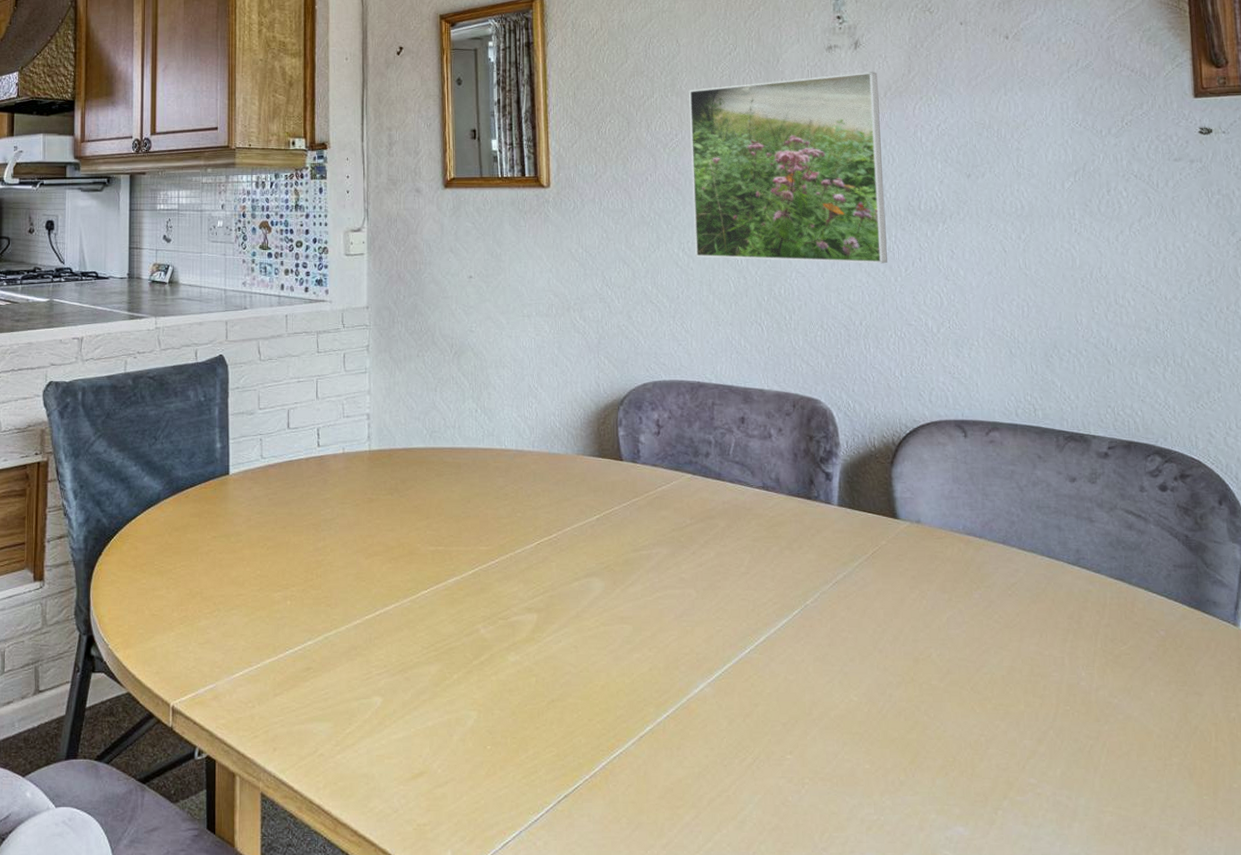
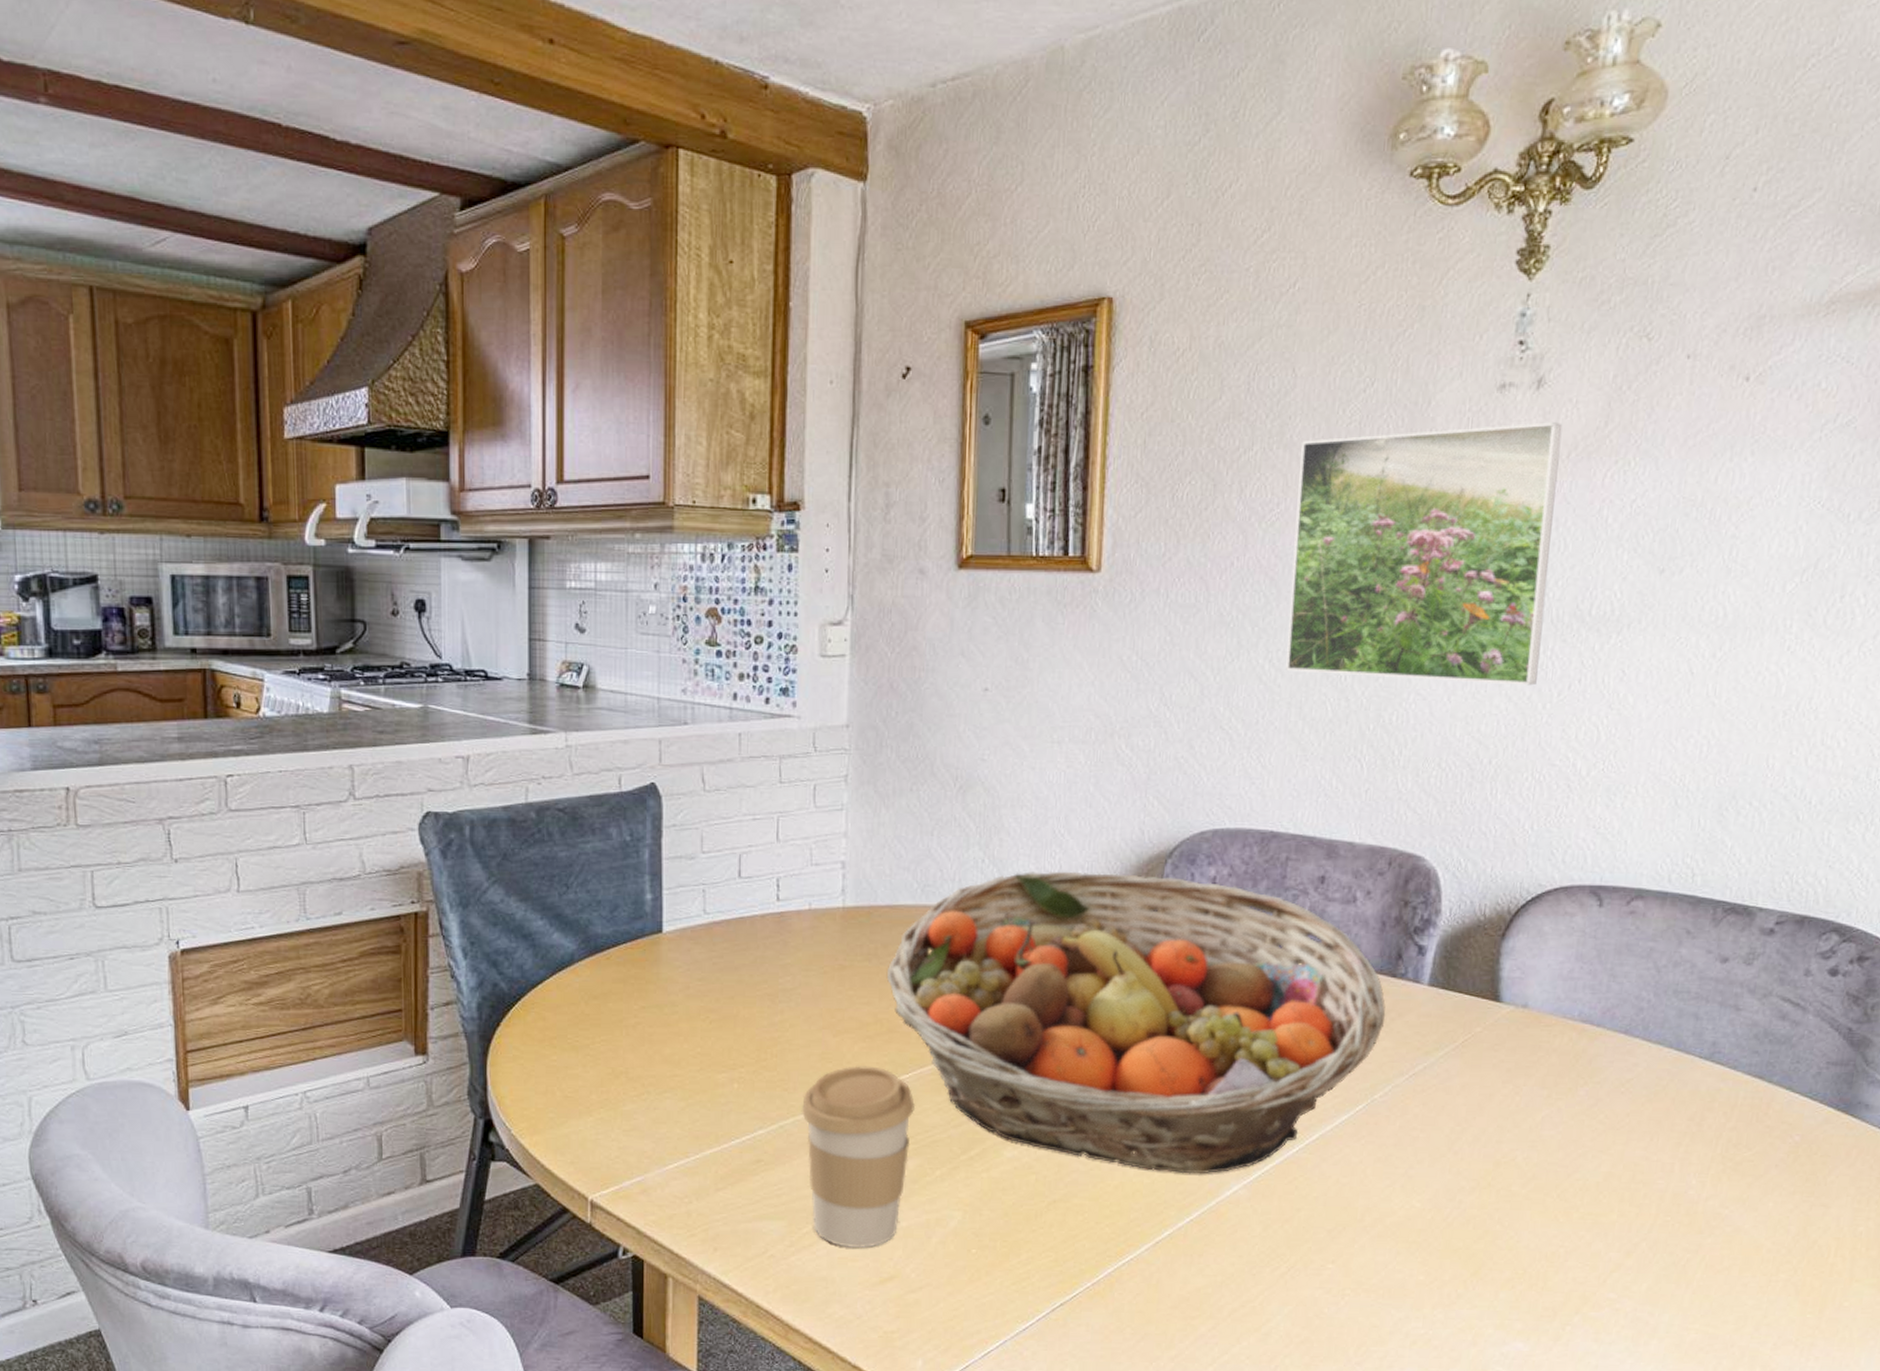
coffee cup: none [341,584,434,747] -> present [801,1066,916,1249]
fruit basket: none [405,418,807,674] -> present [886,871,1386,1174]

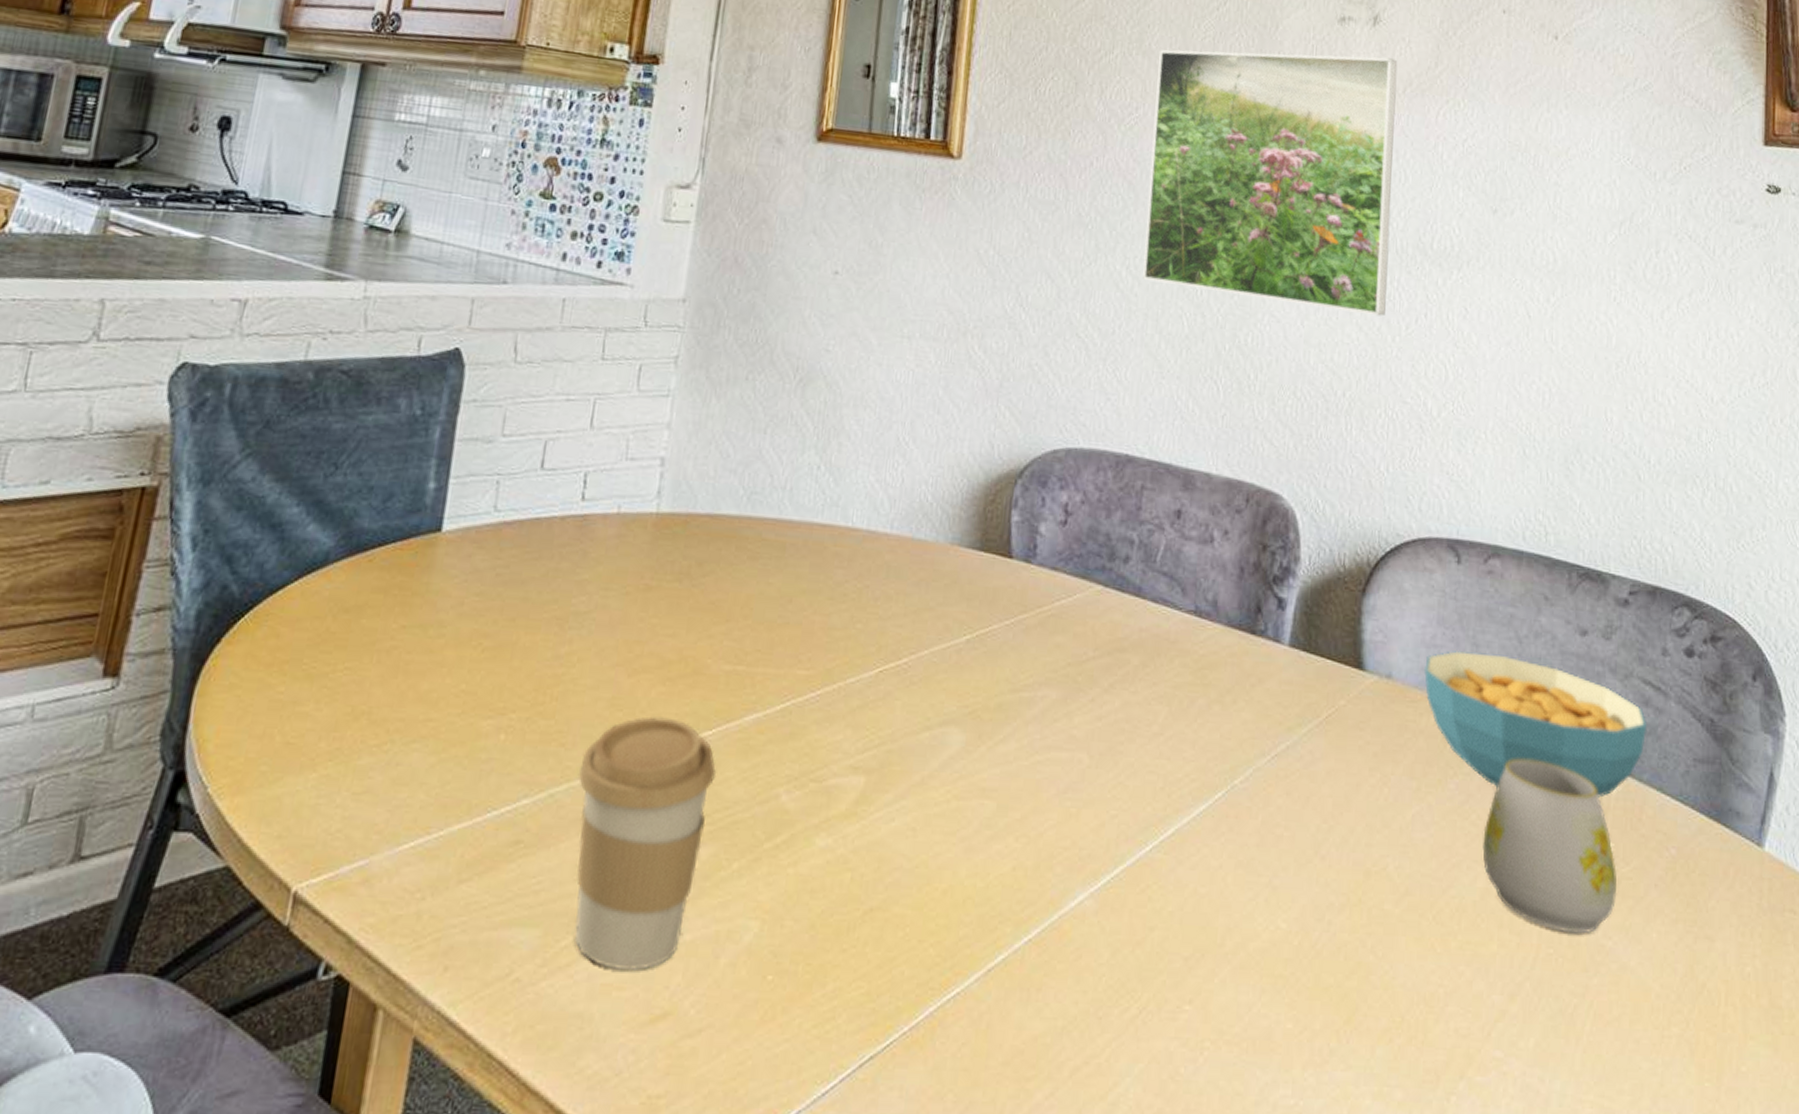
fruit basket: present [886,871,1386,1174] -> none [697,484,1246,877]
cereal bowl: none [1559,982,1783,1097] -> present [1423,651,1648,798]
mug: none [1608,1068,1739,1205] -> present [1482,758,1617,934]

